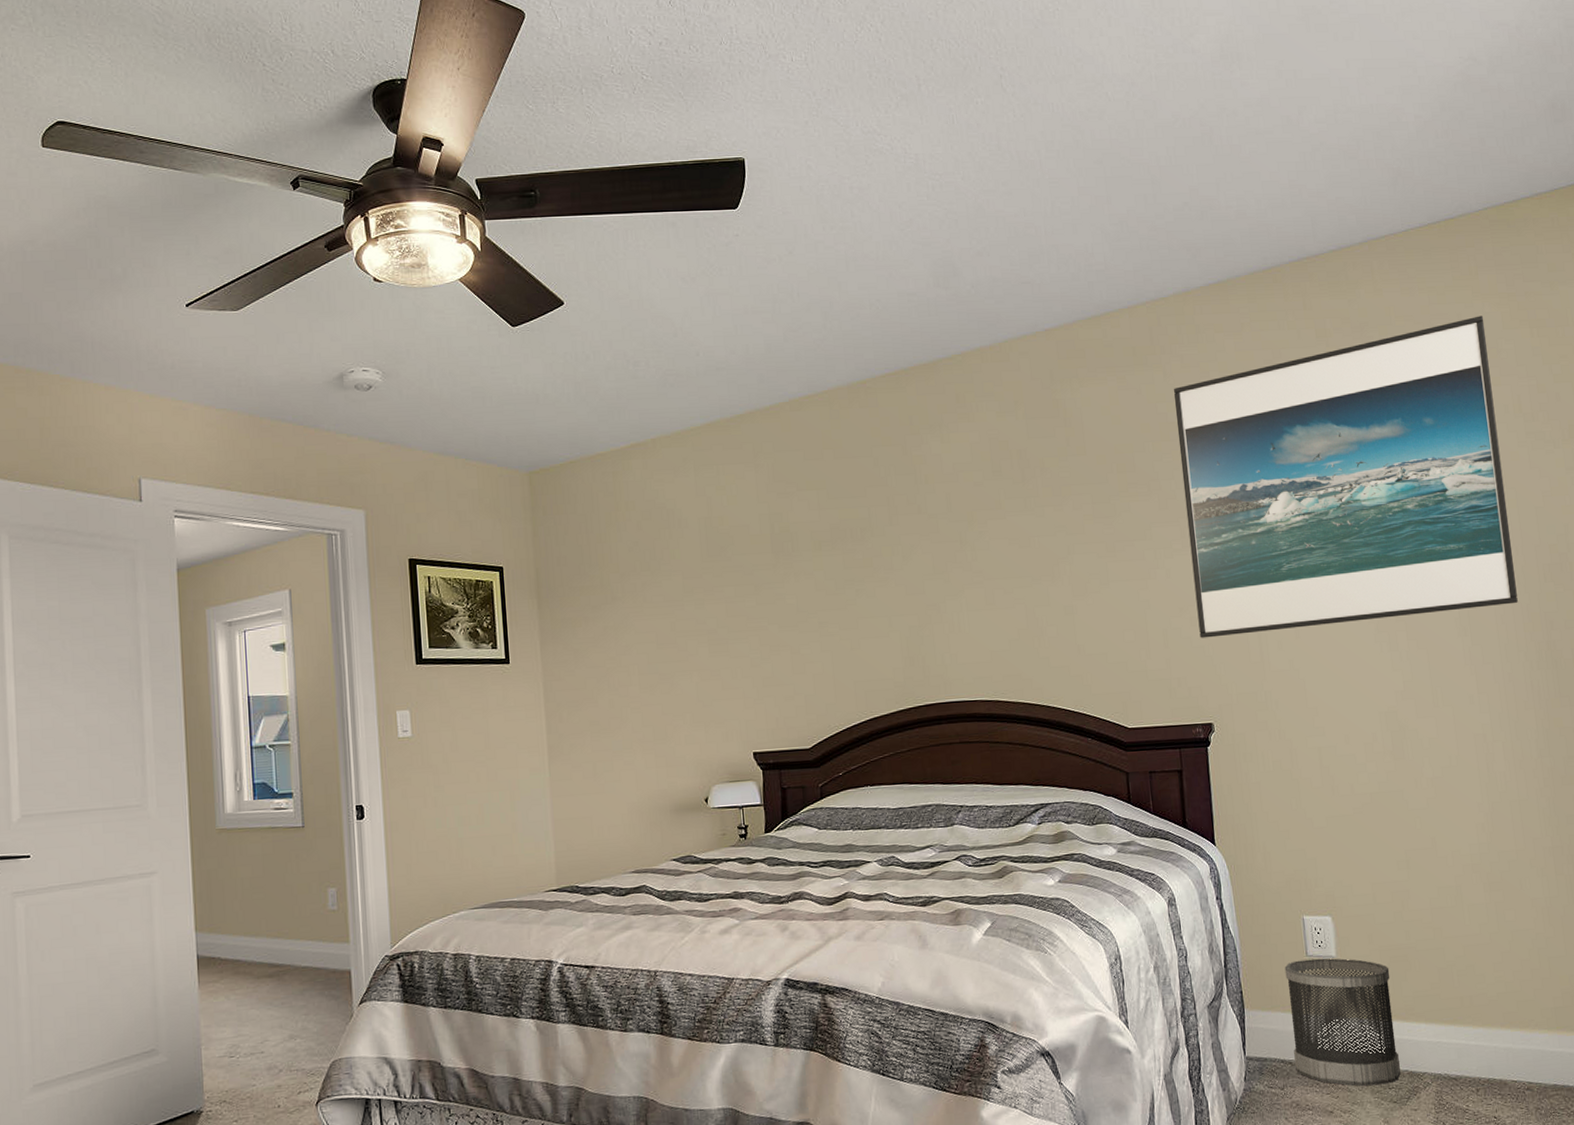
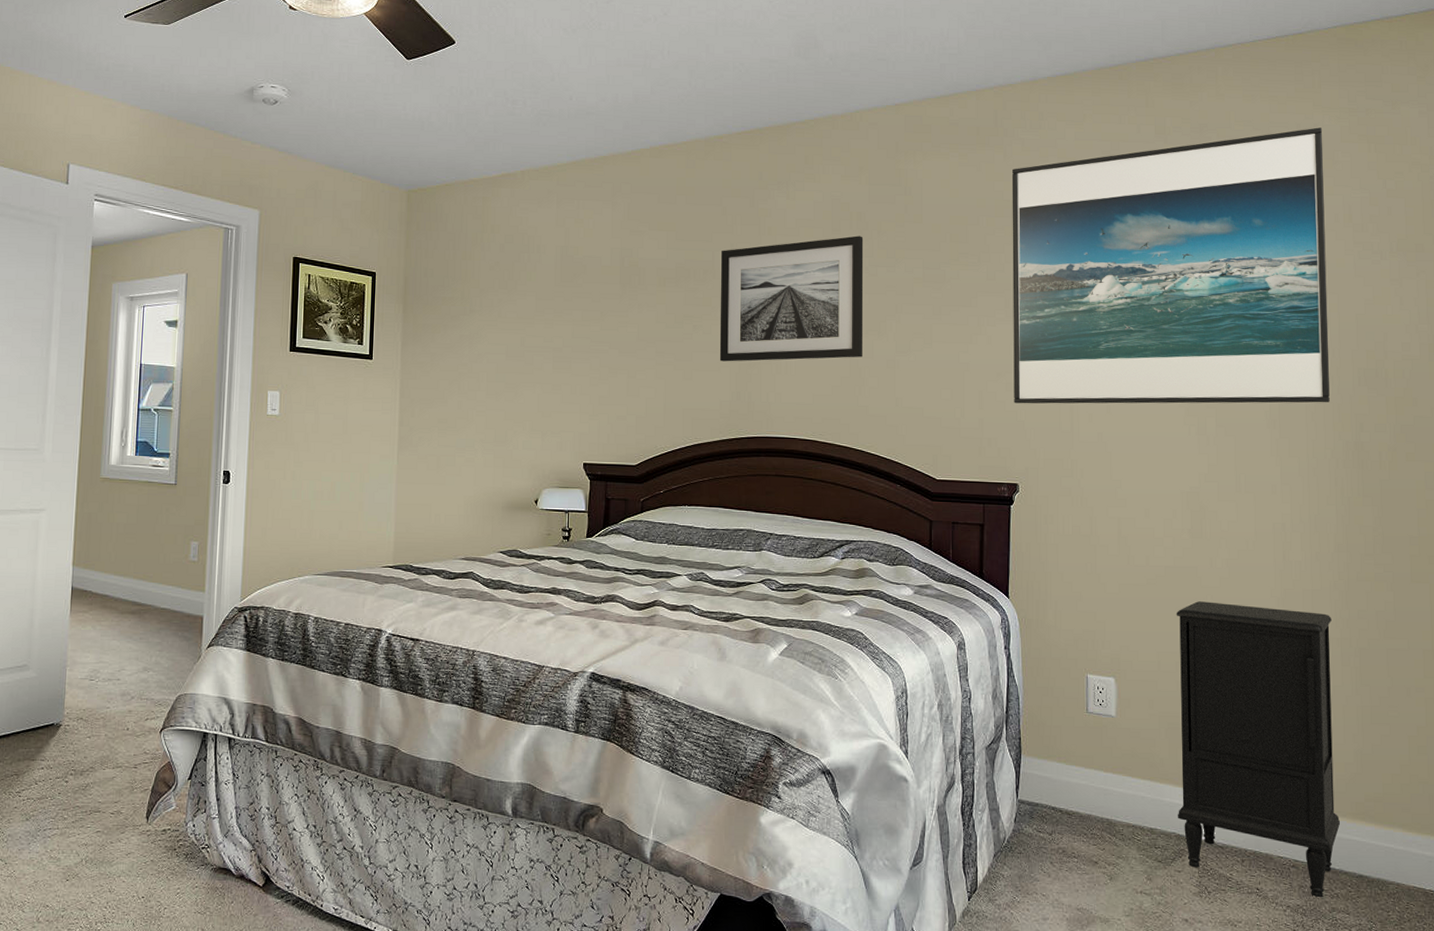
wall art: none [876,475,1038,626] -> present [719,236,864,362]
wastebasket: present [1284,958,1401,1087] -> none [1064,715,1168,843]
nightstand: none [1386,823,1570,1118] -> present [1176,601,1340,898]

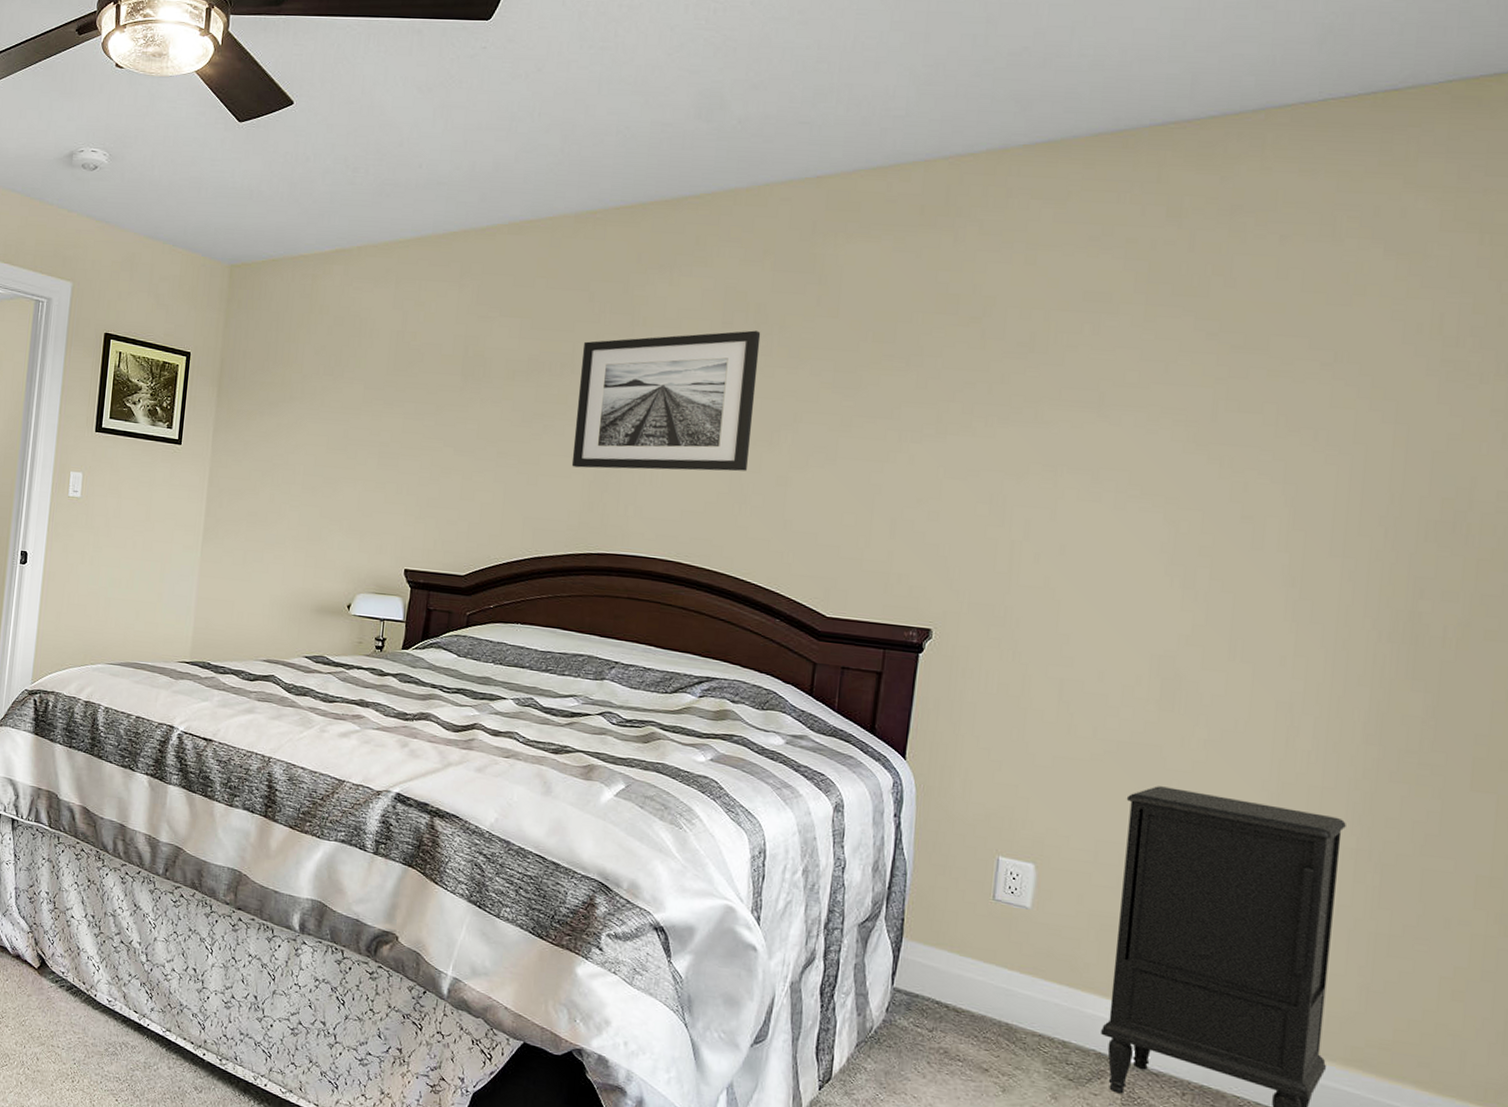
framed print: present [1011,127,1330,404] -> none [936,211,1413,561]

